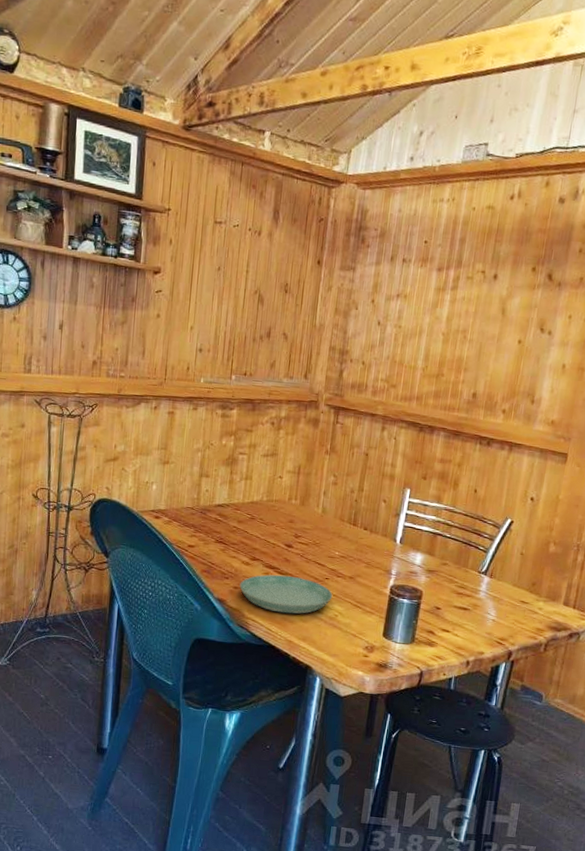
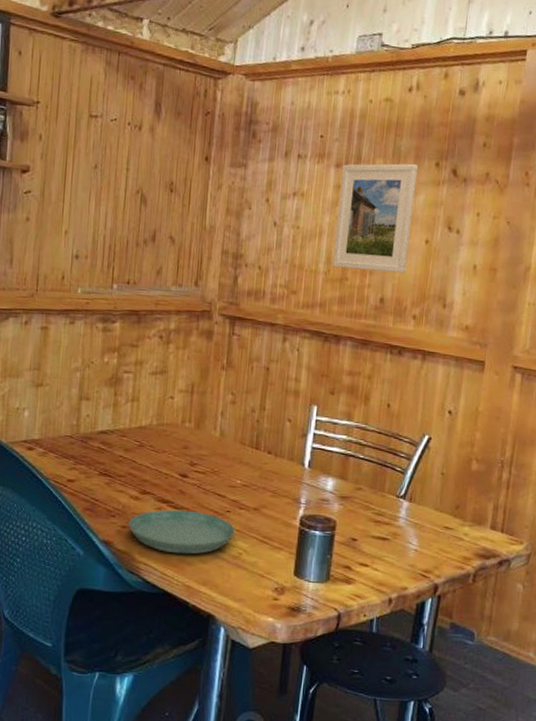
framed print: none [430,268,516,372] -> present [332,163,419,274]

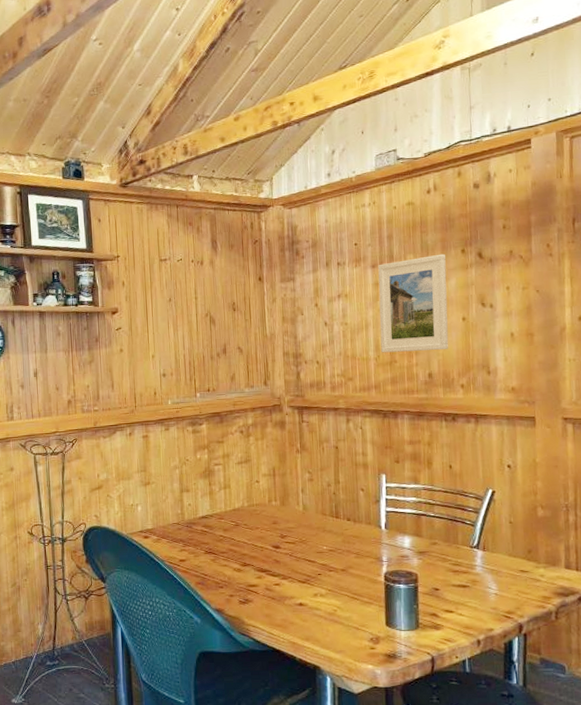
saucer: present [128,509,236,555] -> none [235,576,329,615]

